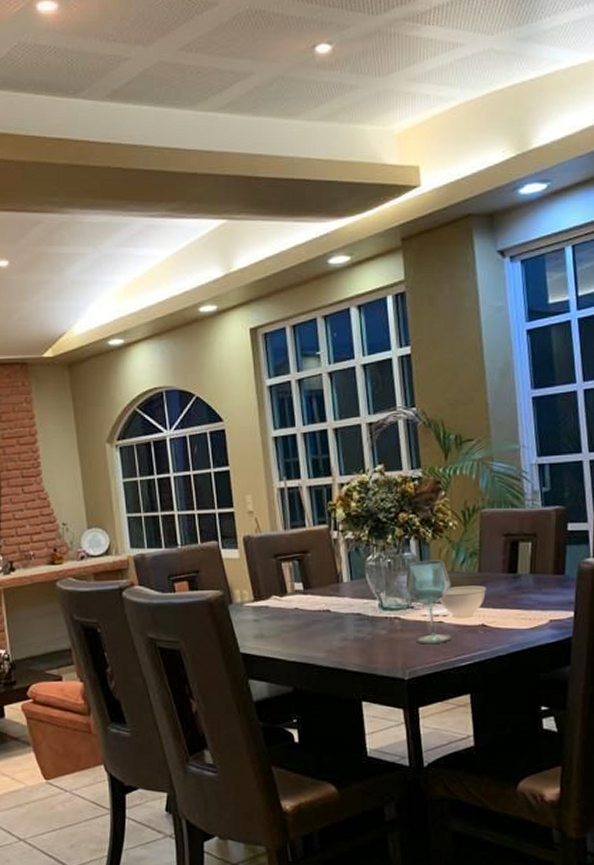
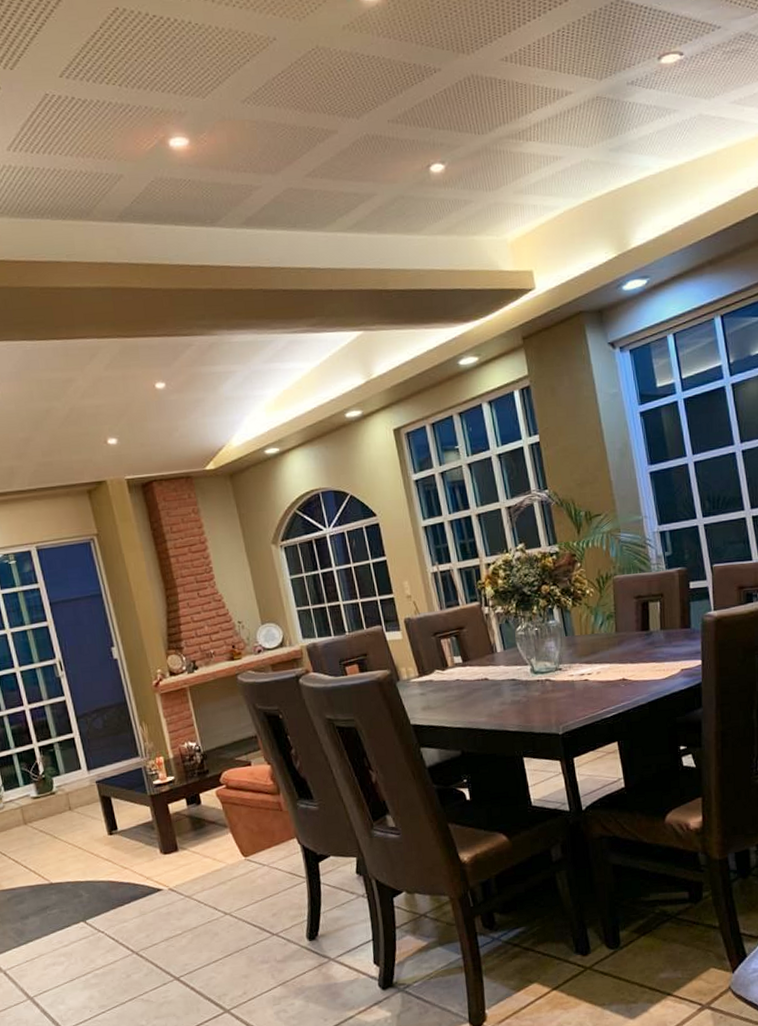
wine glass: present [405,560,452,644] -> none [552,624,598,701]
bowl: present [439,585,486,619] -> none [583,644,624,676]

